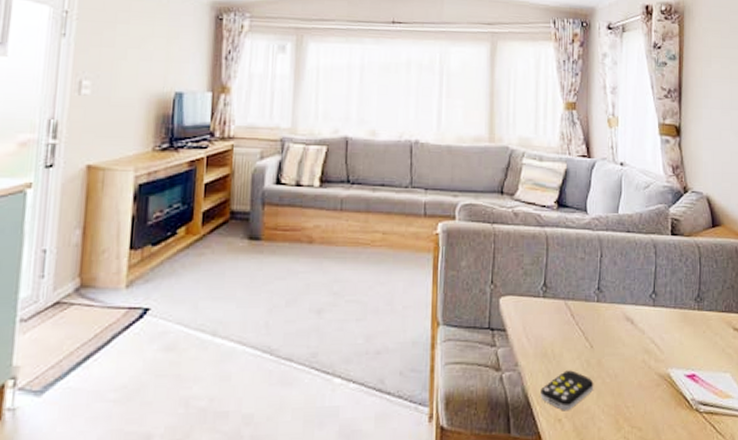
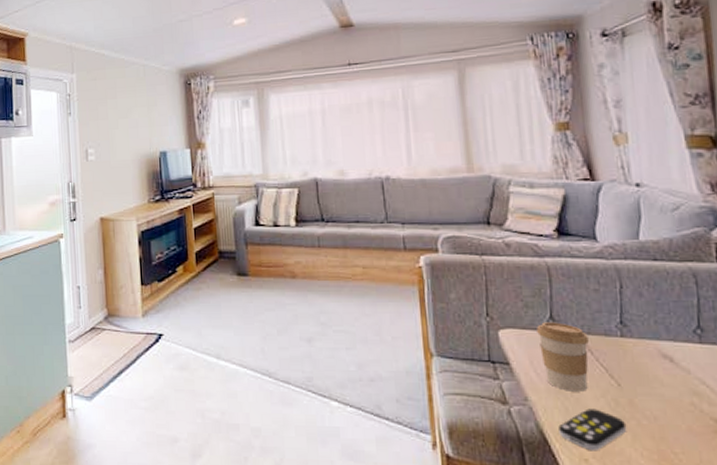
coffee cup: none [532,289,573,355] -> present [537,322,590,392]

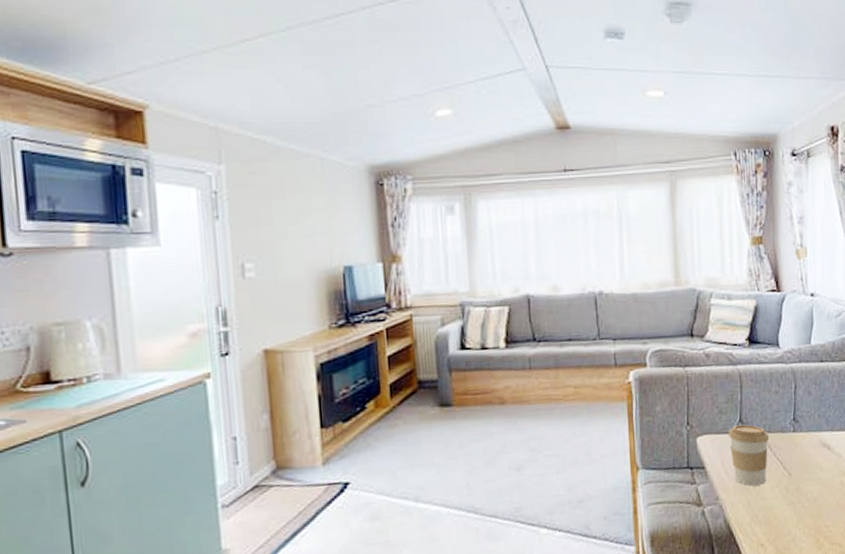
remote control: present [558,408,627,452] -> none [742,498,794,536]

